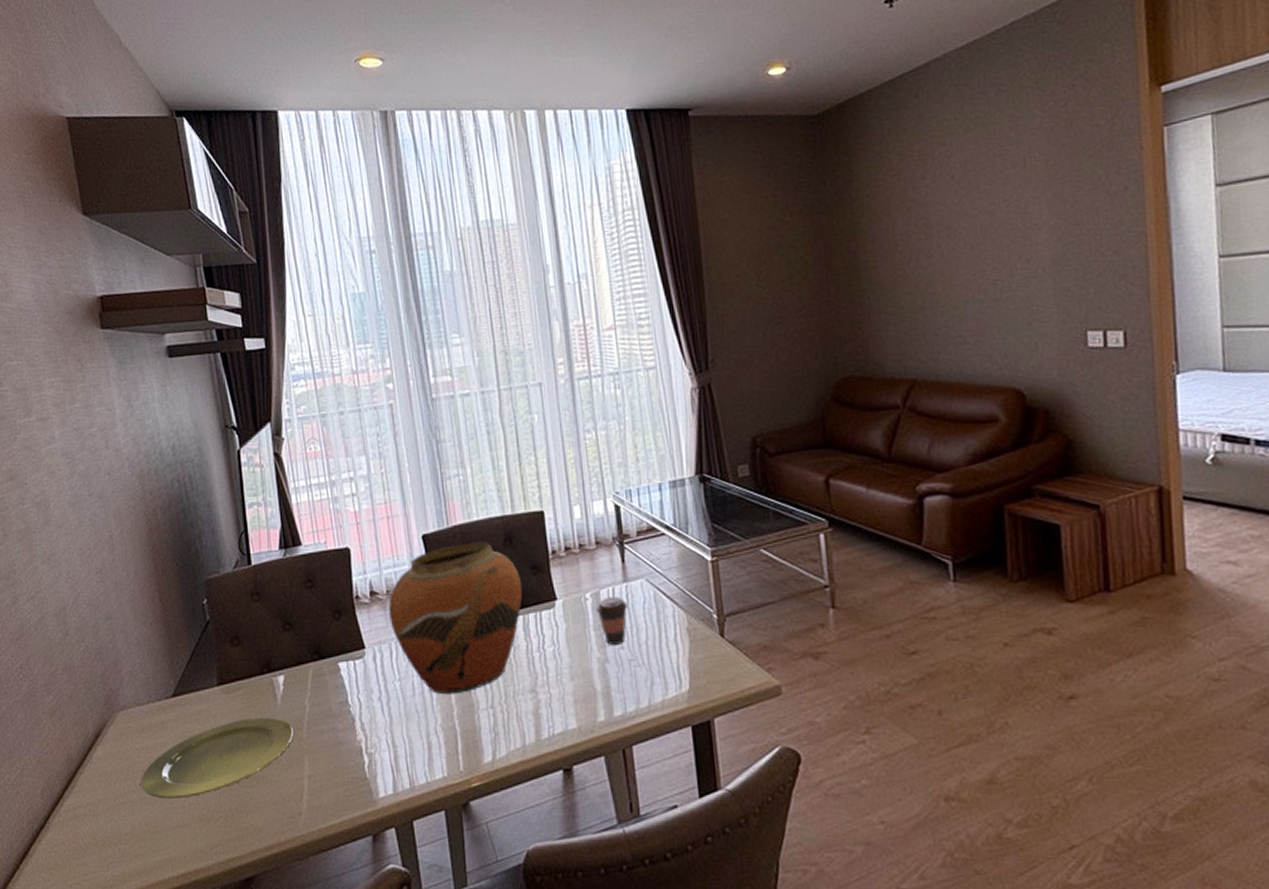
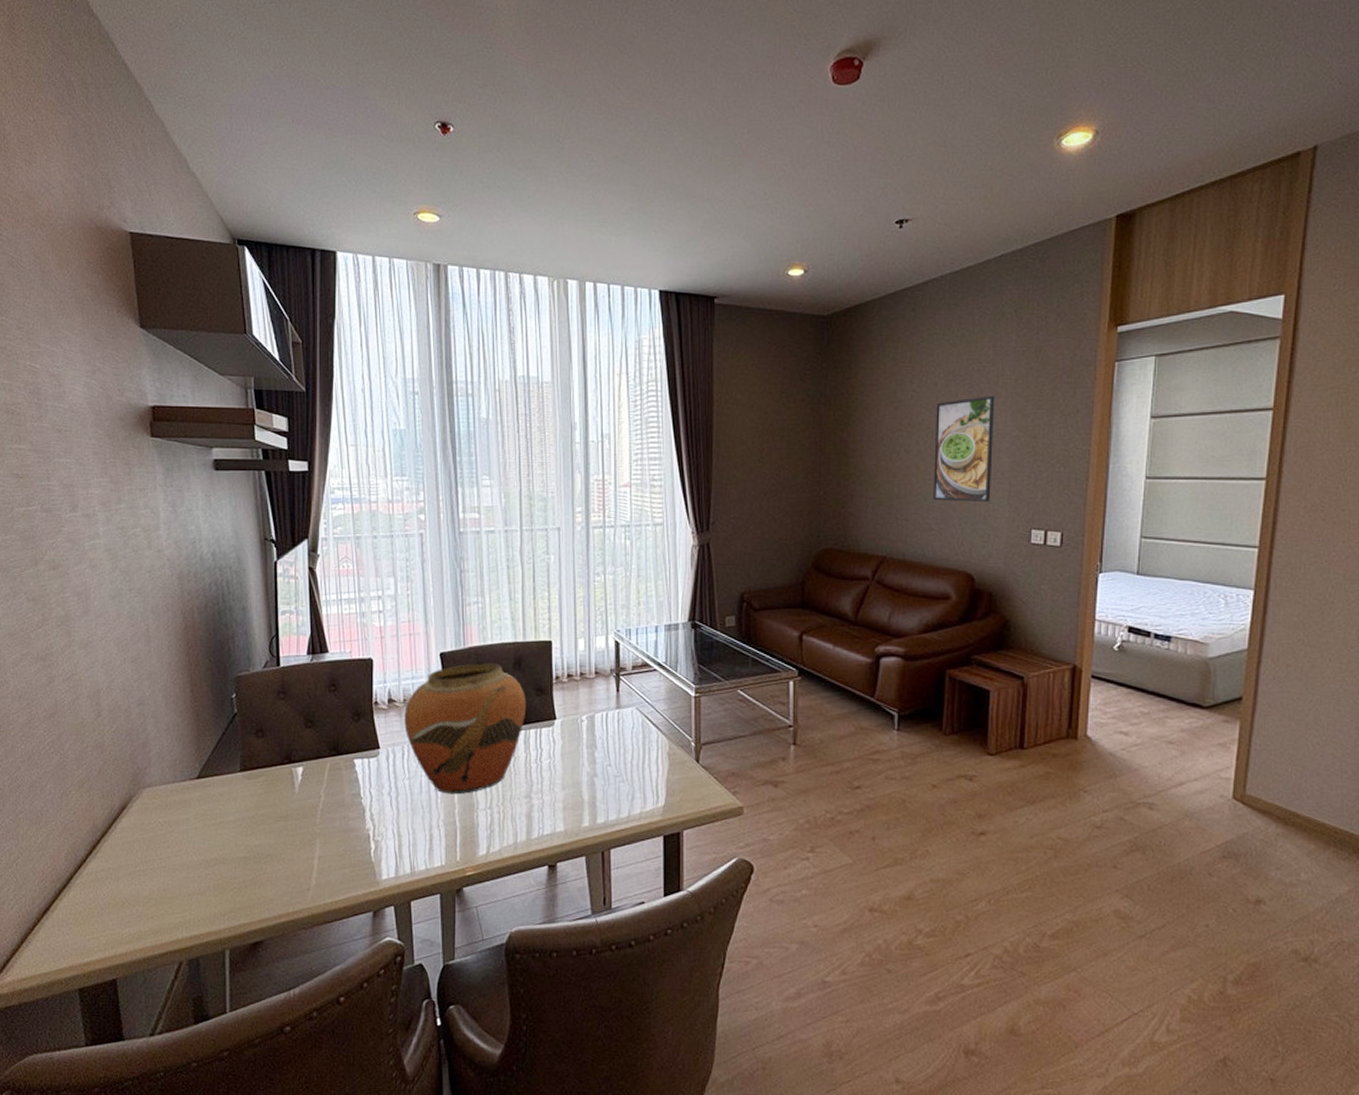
plate: present [141,718,293,799] -> none [162,803,307,869]
coffee cup: present [595,596,629,645] -> none [590,720,619,762]
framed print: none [955,181,1034,309] -> present [933,395,995,502]

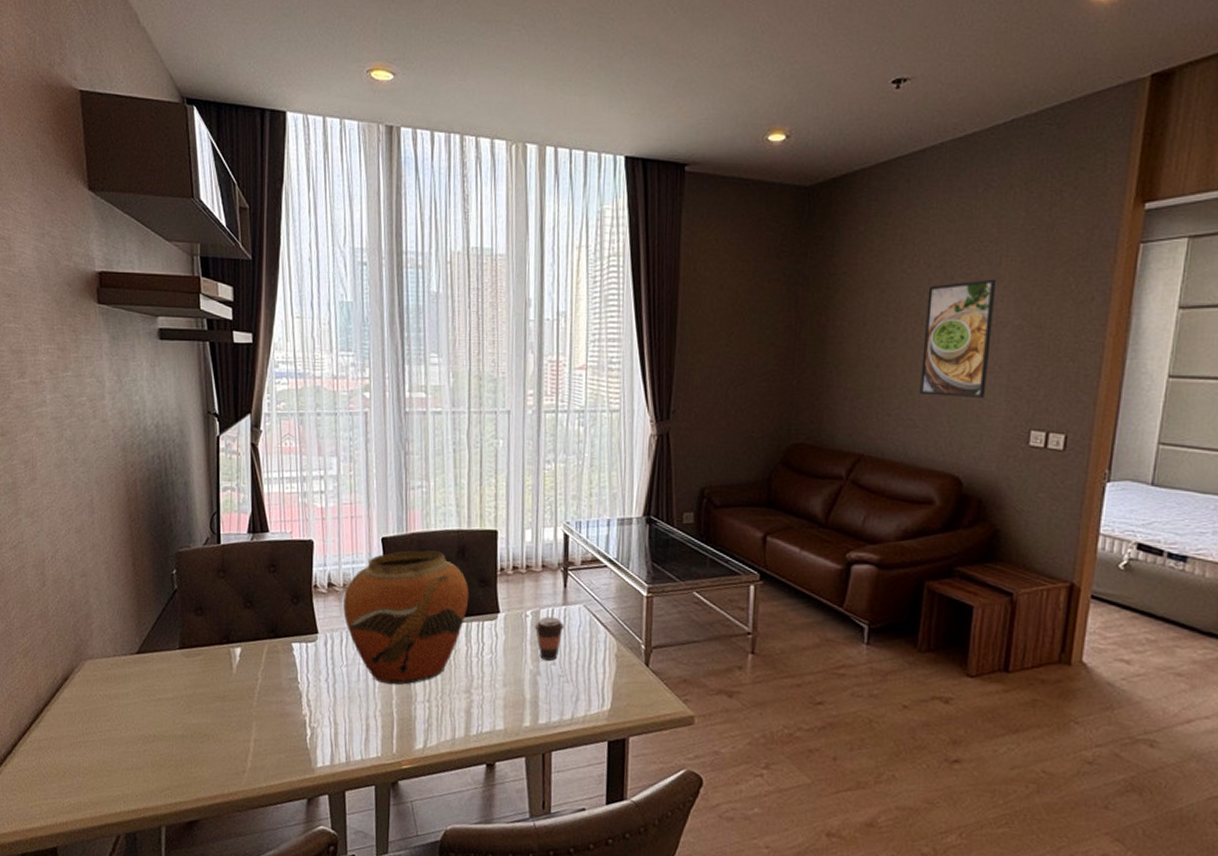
coffee cup: none [590,720,619,762] -> present [534,616,565,661]

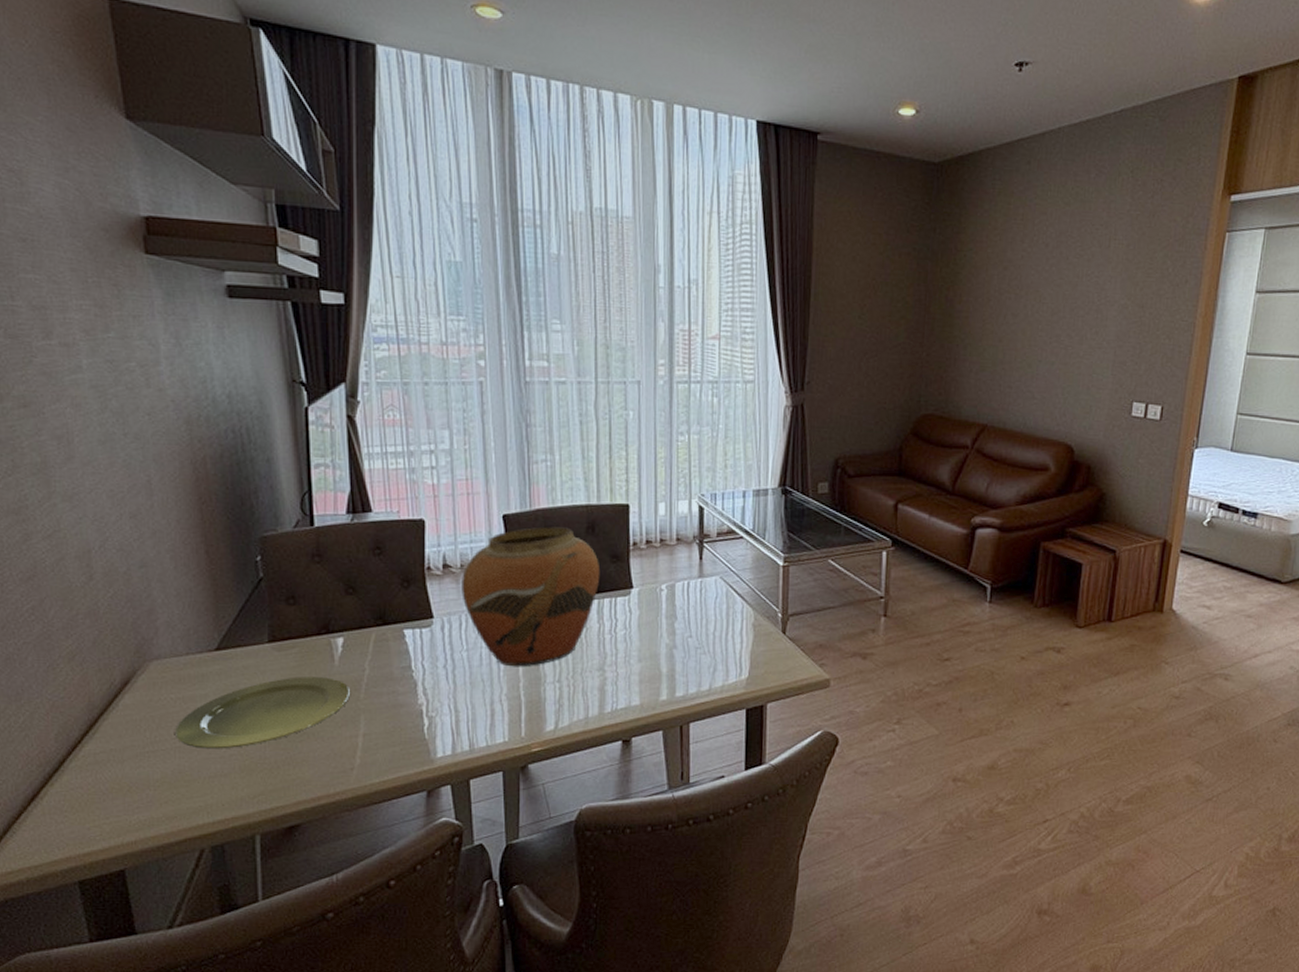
plate: none [102,682,245,744] -> present [175,677,350,749]
coffee cup: present [534,616,565,661] -> none [669,590,701,633]
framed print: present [920,279,997,398] -> none [1038,260,1106,372]

